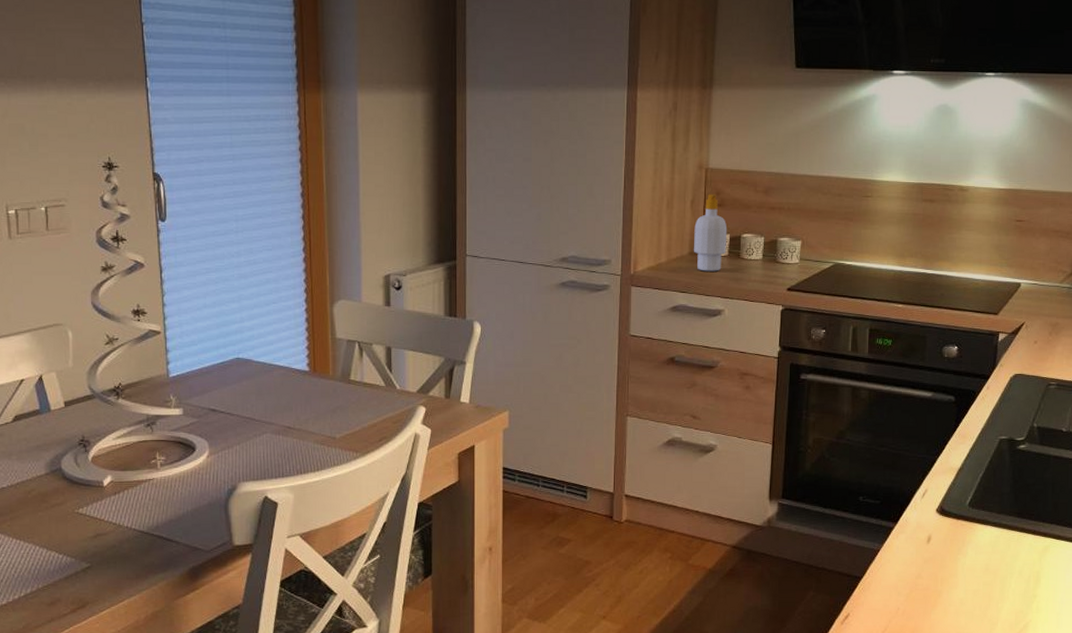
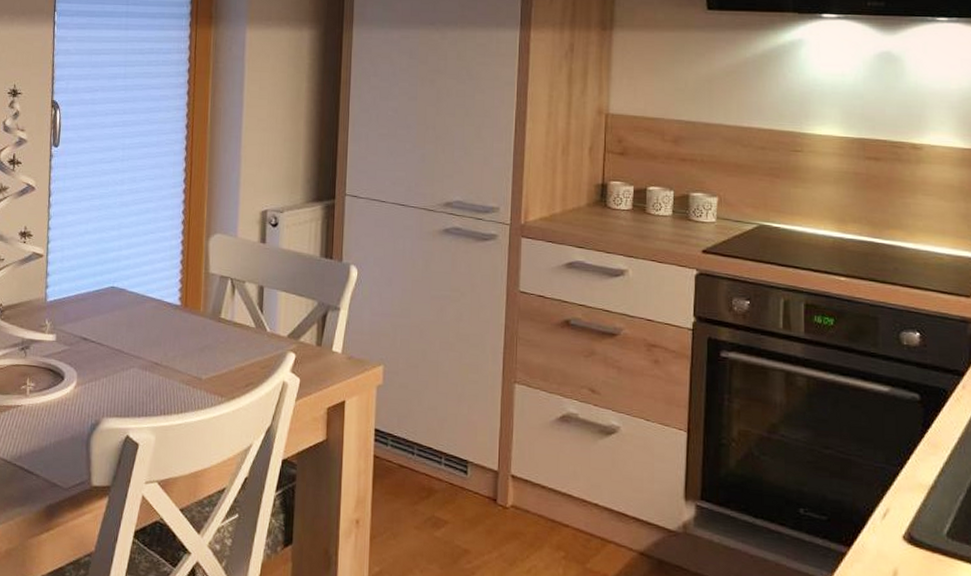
soap bottle: present [693,194,728,272] -> none [591,141,631,227]

